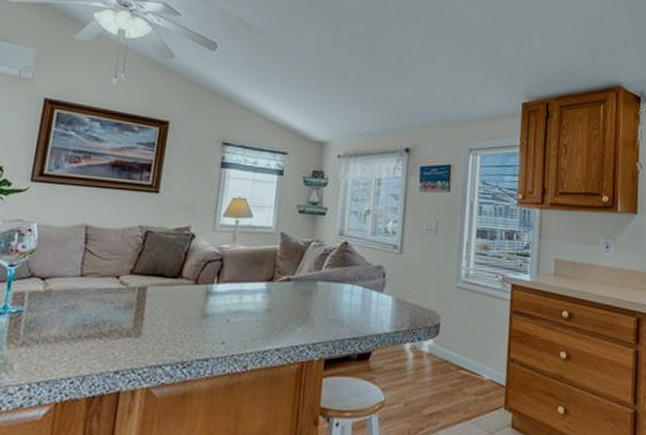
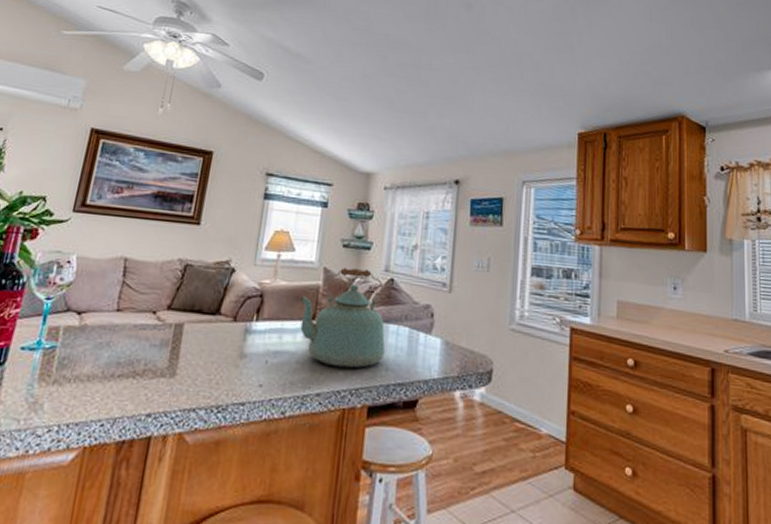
kettle: none [258,232,341,325] -> present [299,268,386,369]

